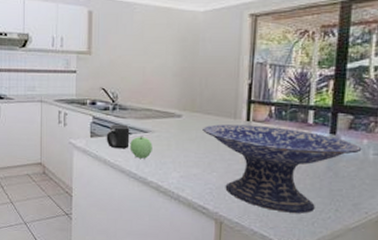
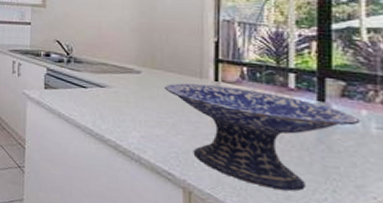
mug: present [106,125,130,149] -> none [60,77,86,103]
apple: present [130,136,152,159] -> none [85,90,110,115]

